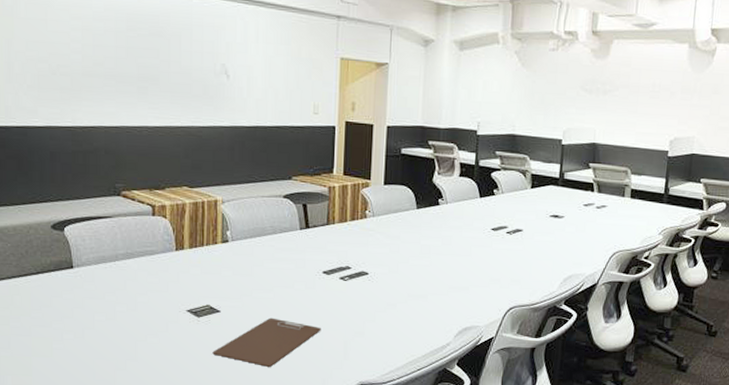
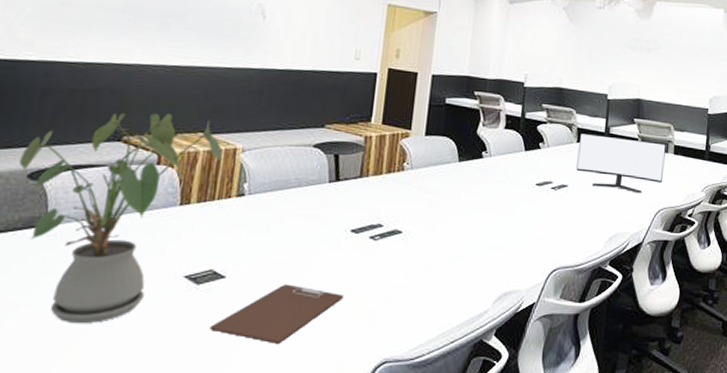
house plant: none [42,169,205,347] -> present [18,112,222,323]
monitor: none [531,178,622,237] -> present [576,132,666,193]

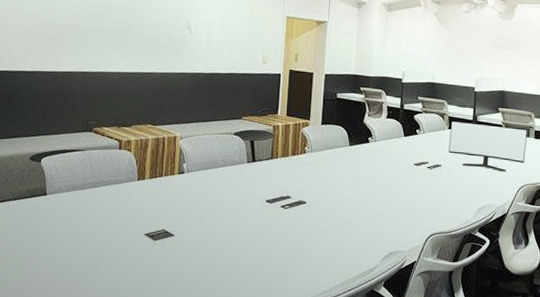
house plant: present [18,112,222,323] -> none [23,109,166,267]
clipboard: present [209,284,344,343] -> none [165,241,263,287]

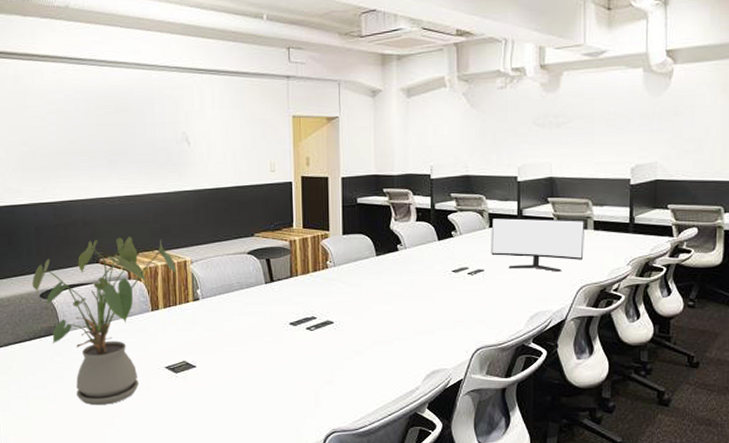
house plant: none [23,109,166,267] -> present [32,236,176,405]

